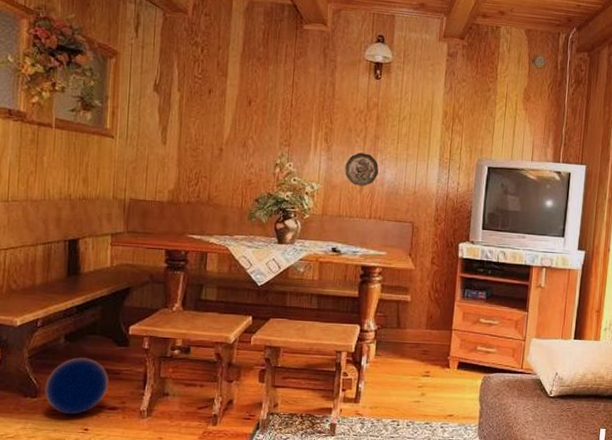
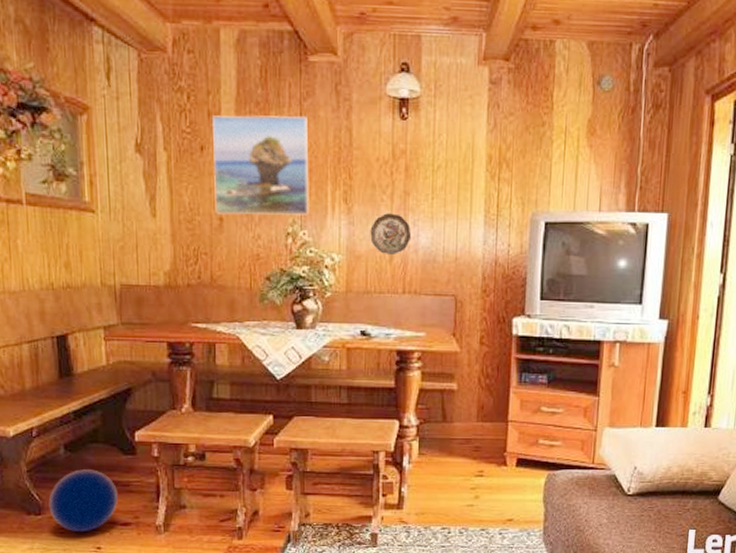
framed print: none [216,66,300,151] -> present [212,115,311,216]

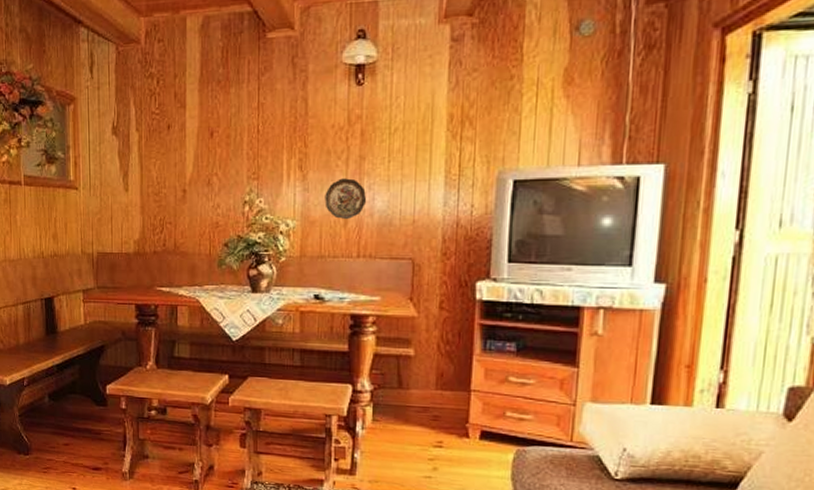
ball: present [48,469,118,531] -> none [35,417,91,473]
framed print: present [212,115,311,216] -> none [178,90,267,187]

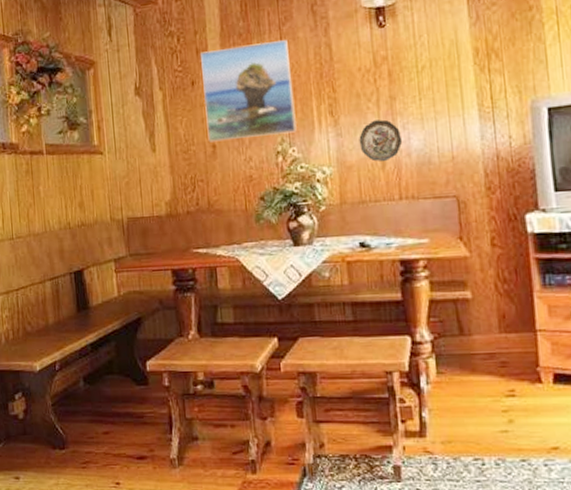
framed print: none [178,90,267,187] -> present [201,40,298,142]

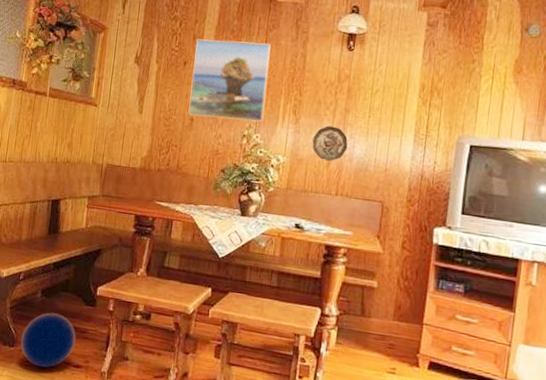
ball: none [71,401,133,466] -> present [20,312,76,368]

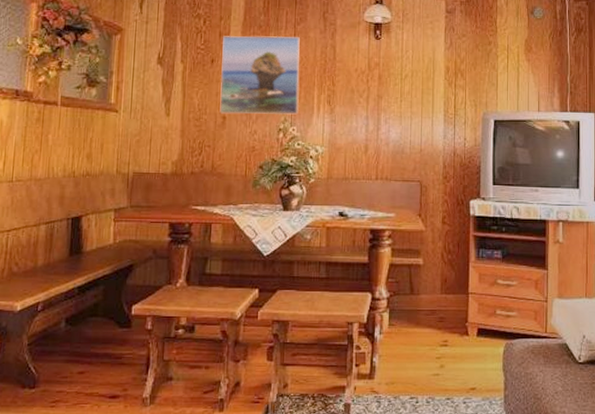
ball: present [20,312,76,368] -> none [43,342,110,405]
decorative plate: present [312,126,348,162] -> none [349,113,384,148]

